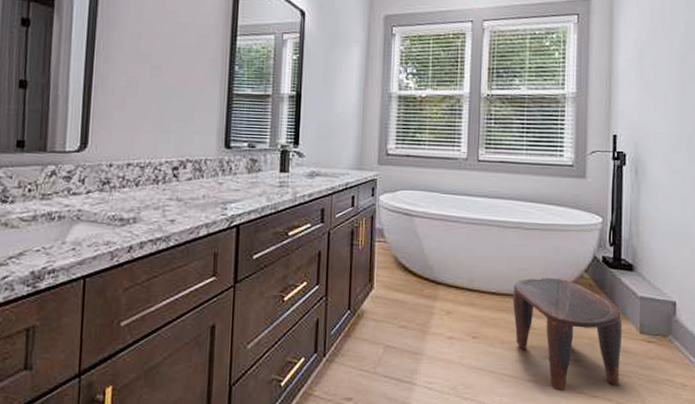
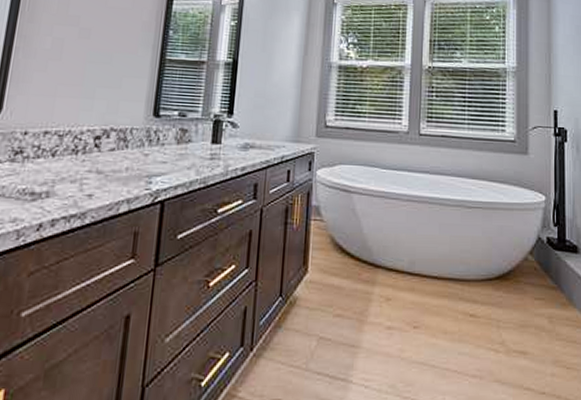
stool: present [512,277,623,391] -> none [455,260,570,387]

